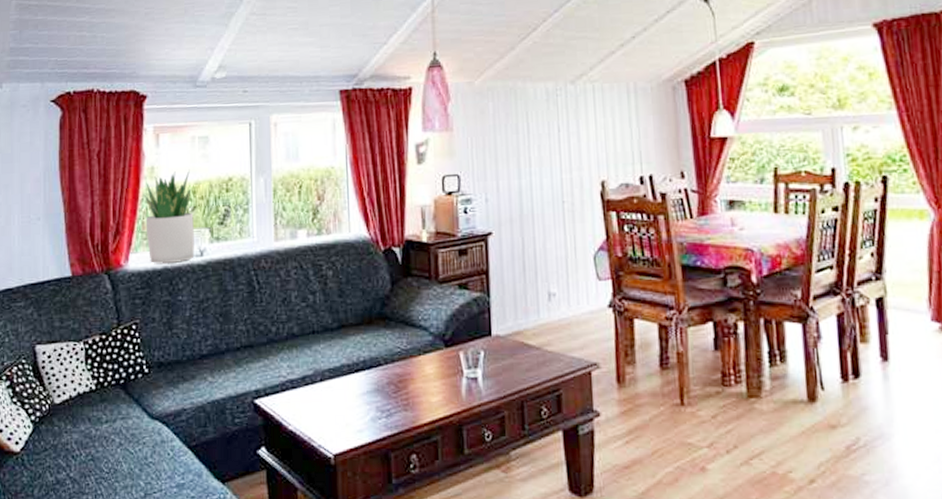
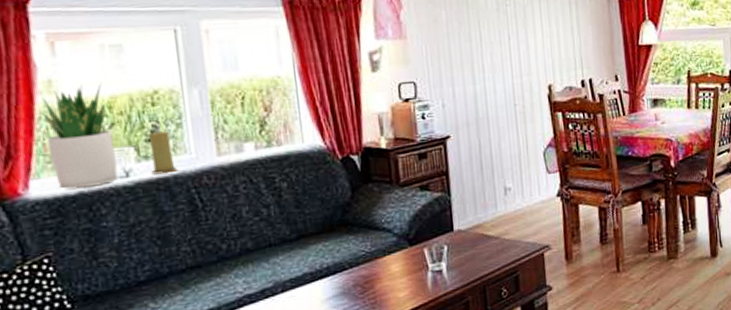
candle: none [220,215,241,255] -> present [149,131,177,175]

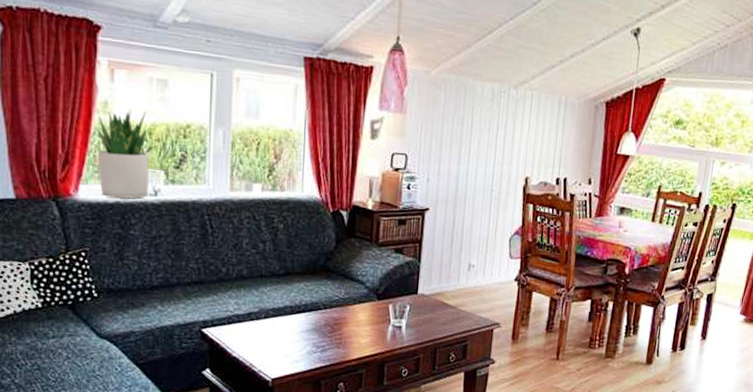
candle: present [149,131,177,175] -> none [175,161,196,198]

